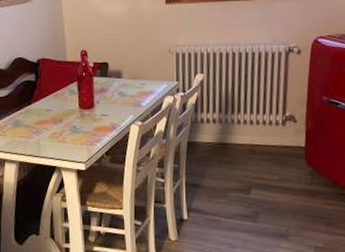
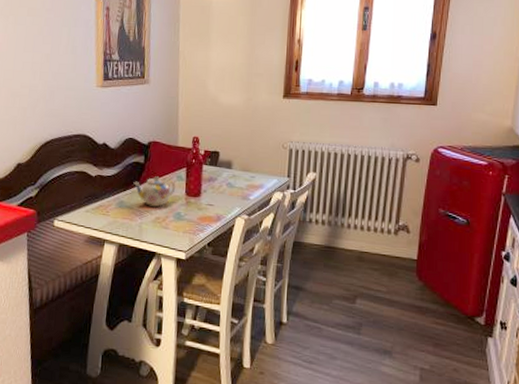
teapot: none [27,93,69,123] -> present [133,176,176,207]

